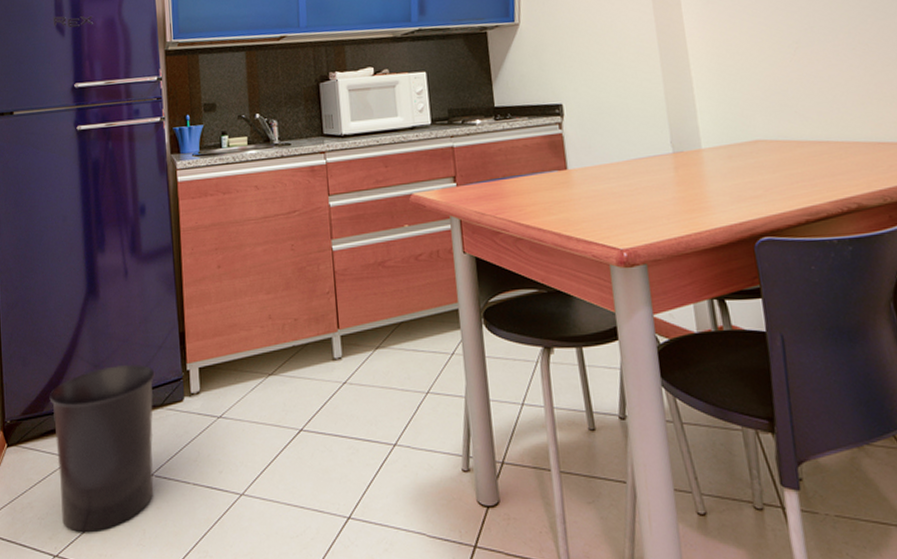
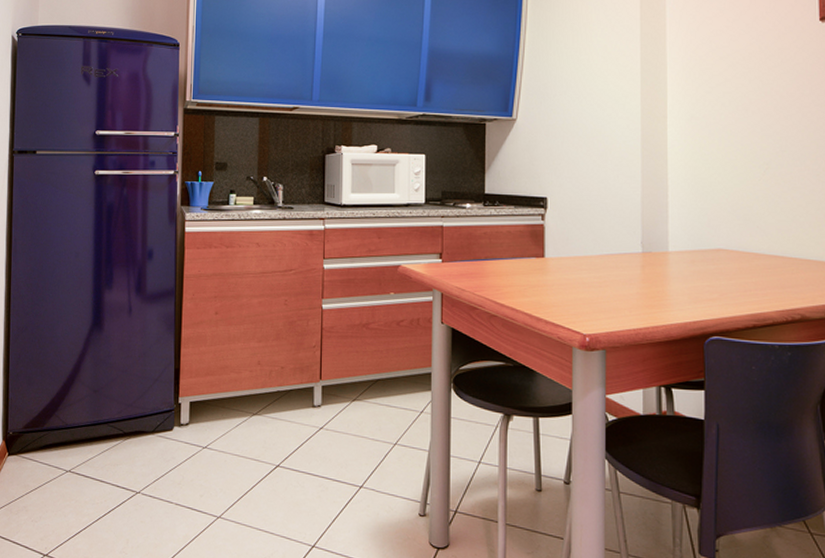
waste bin: present [49,363,155,532] -> none [50,392,149,537]

